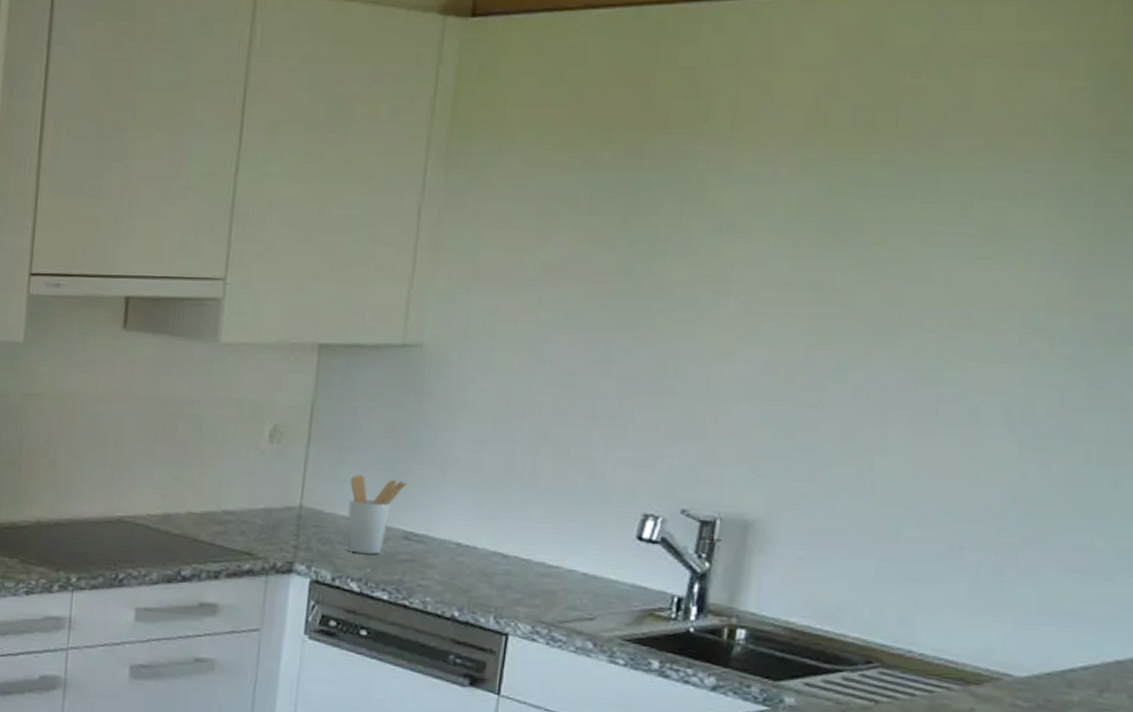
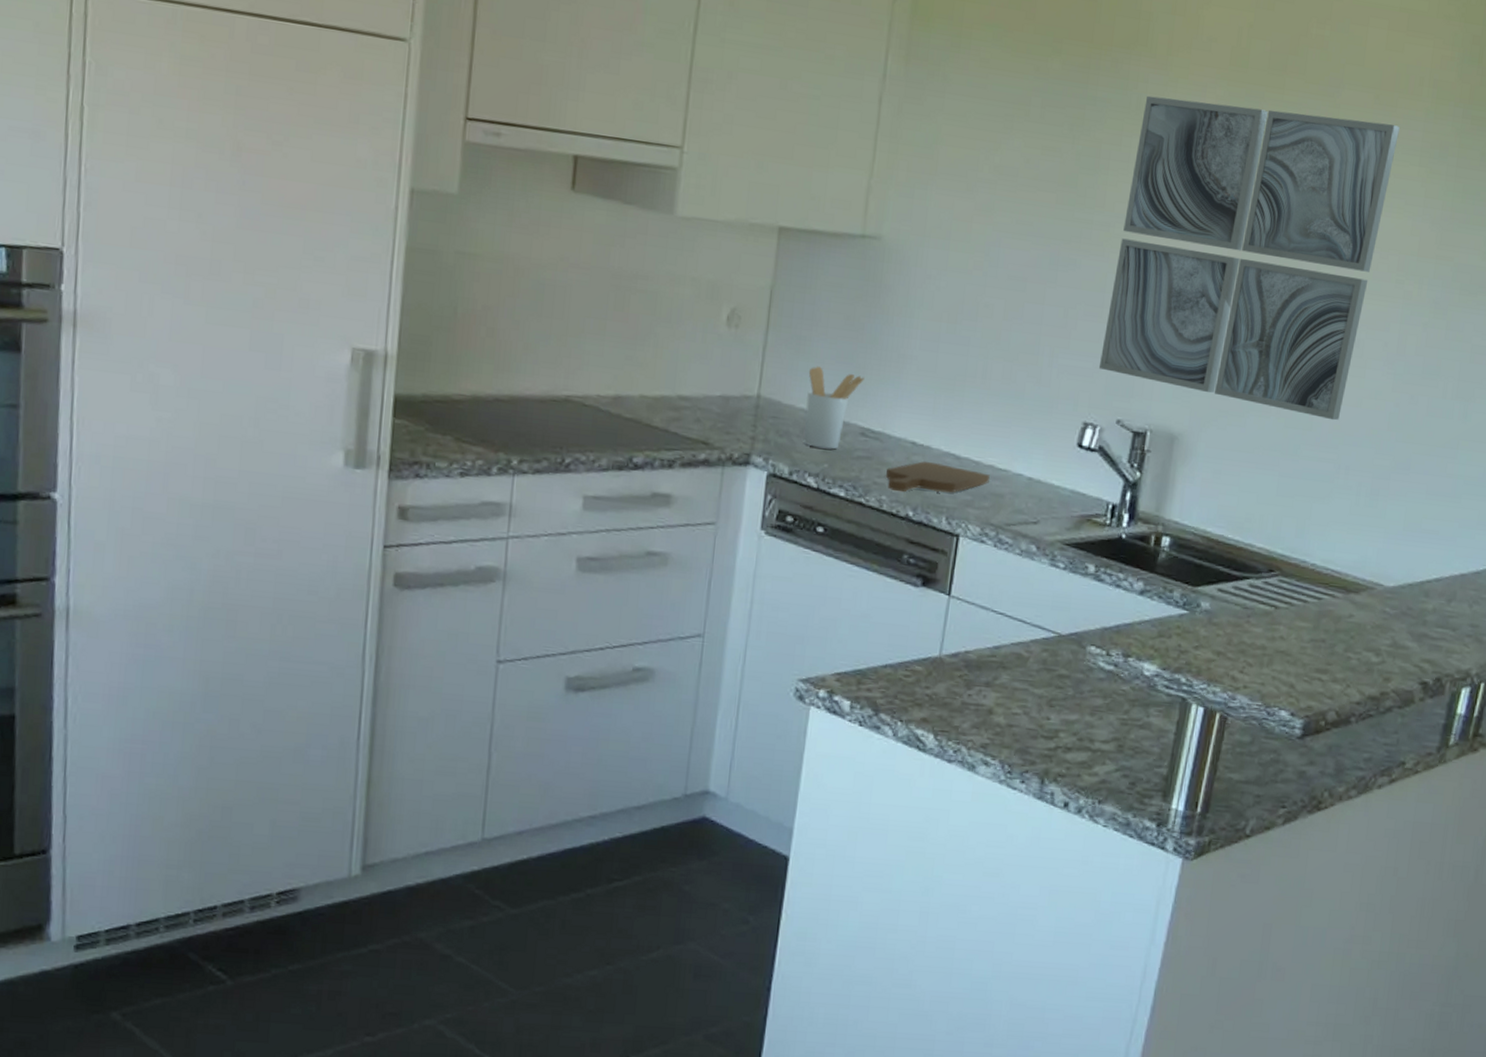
cutting board: none [429,561,541,593] -> present [885,461,991,493]
wall art: none [659,169,1019,497] -> present [1098,95,1400,421]

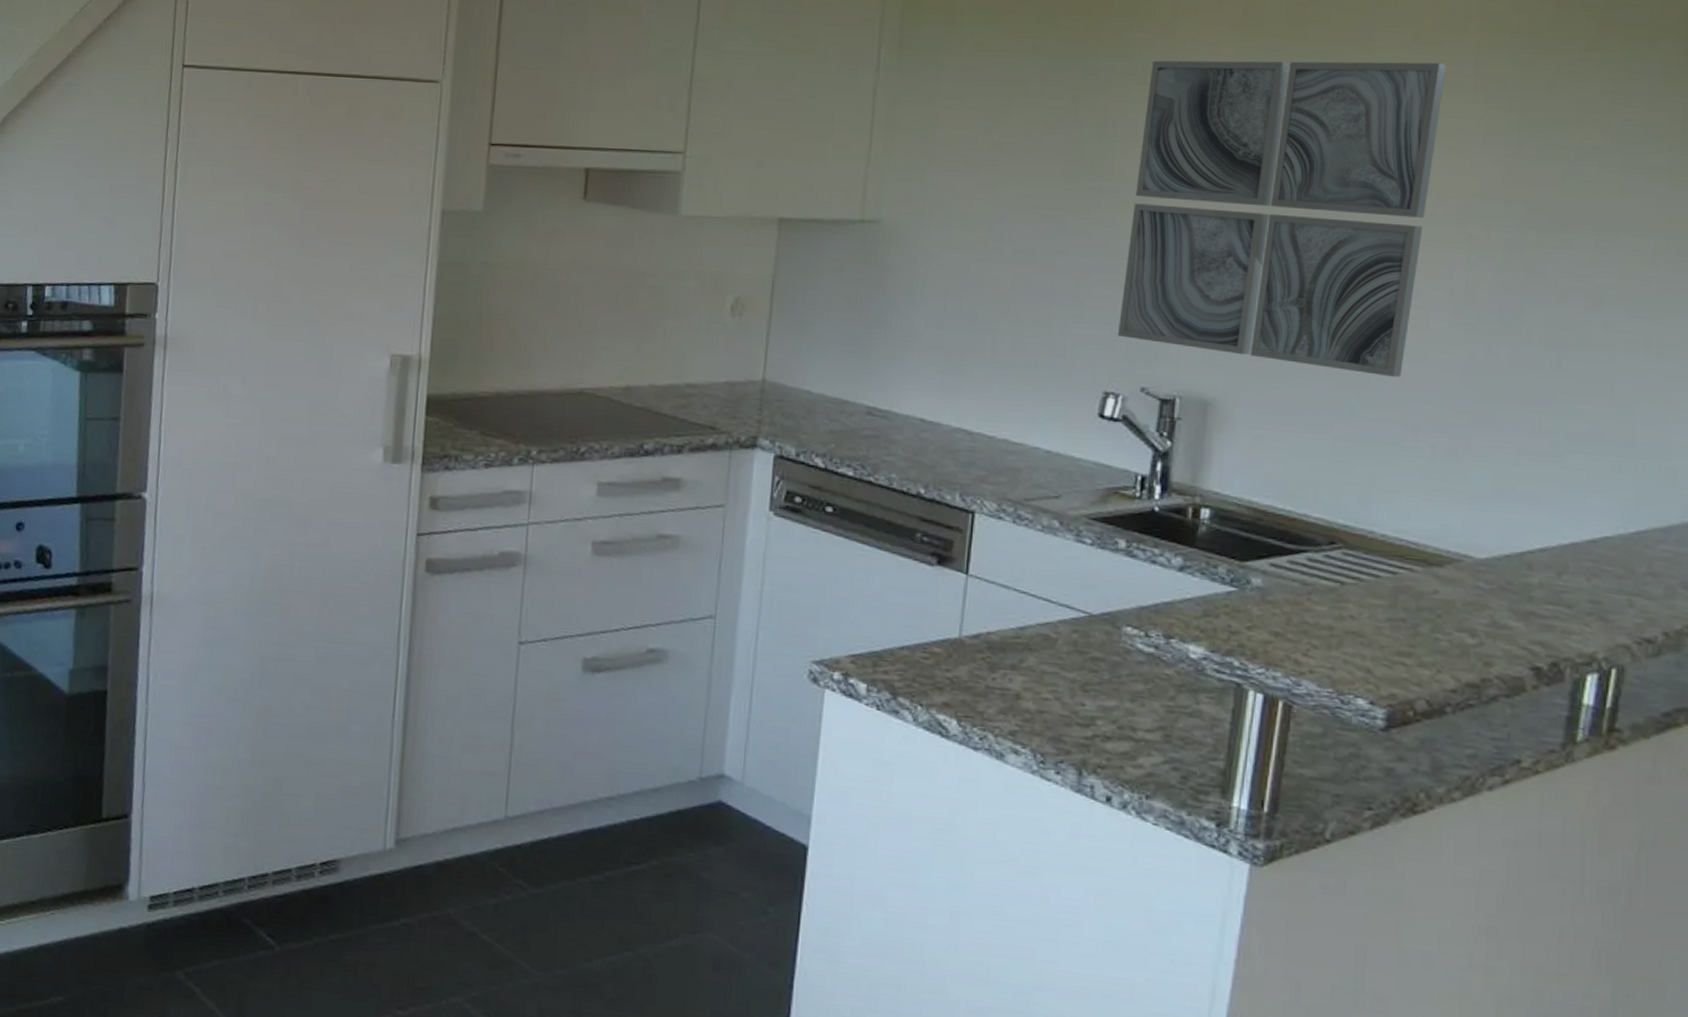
utensil holder: present [804,366,865,450] -> none [810,349,869,430]
cutting board: present [885,461,991,493] -> none [894,437,1006,470]

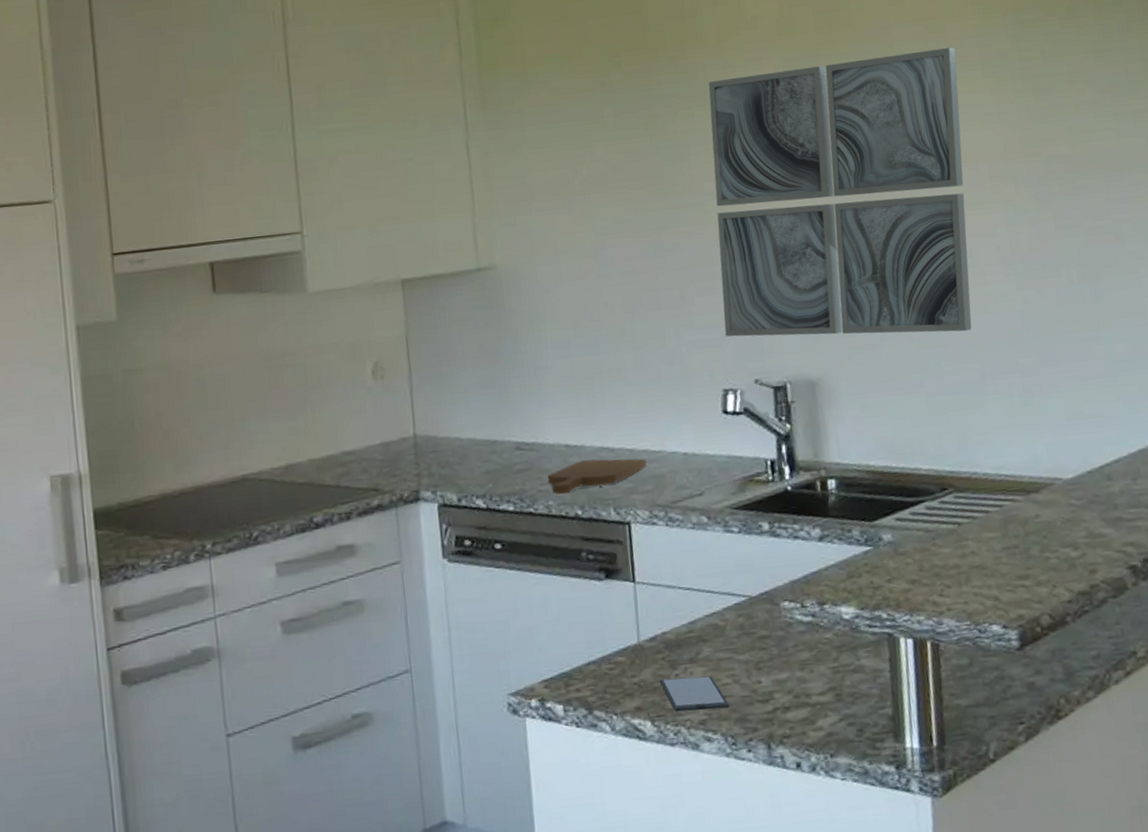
cutting board: none [894,437,1006,470] -> present [547,458,648,495]
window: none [975,680,1045,724] -> present [660,676,729,712]

